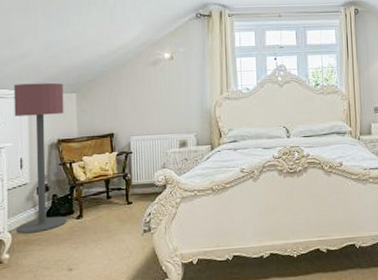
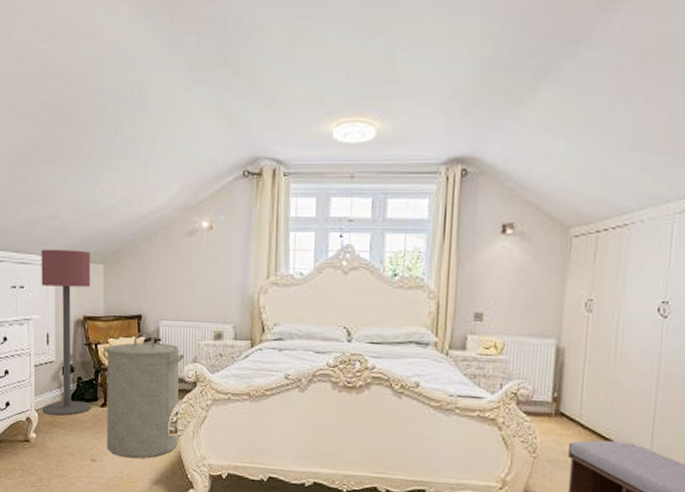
laundry hamper: none [77,147,154,262] -> present [103,331,184,459]

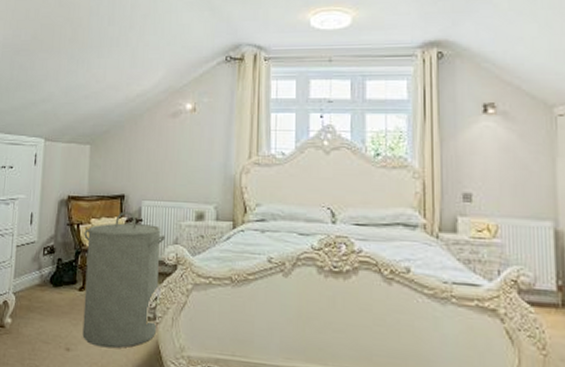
floor lamp: present [41,249,91,416] -> none [19,131,79,300]

